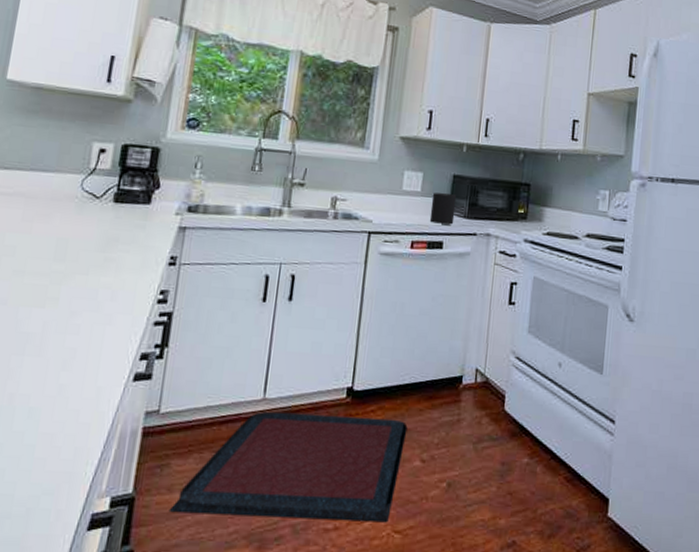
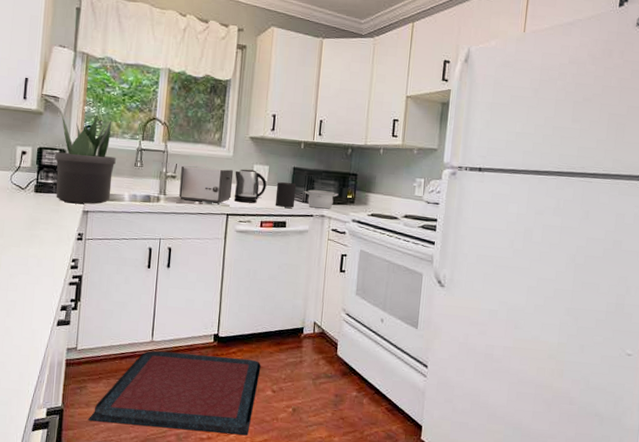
planter: none [143,99,227,219] -> present [54,111,116,205]
toaster: none [307,170,379,220] -> present [179,165,234,204]
kettle: none [377,175,420,220] -> present [233,168,267,204]
cooking pot: none [465,202,508,227] -> present [304,189,339,209]

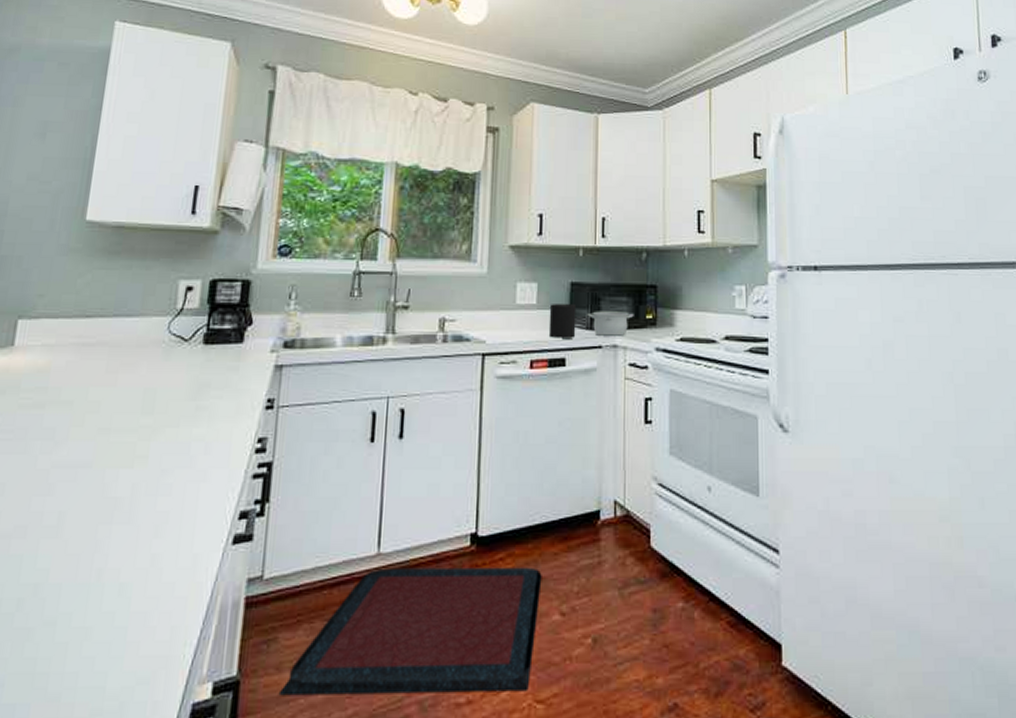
planter: present [54,111,116,205] -> none [234,228,324,356]
toaster: present [179,165,234,204] -> none [414,289,490,341]
kettle: present [233,168,267,204] -> none [491,288,535,338]

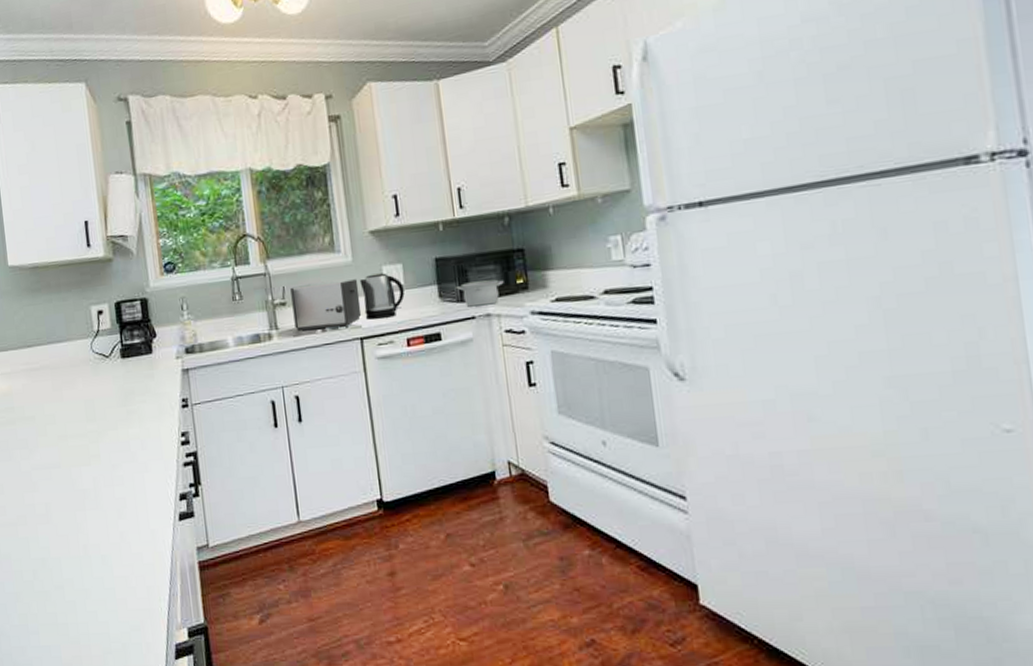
doormat: present [278,567,542,696] -> none [239,525,451,638]
toaster: none [414,289,490,341] -> present [290,279,362,332]
kettle: none [491,288,535,338] -> present [359,272,405,321]
pen holder: present [548,304,577,338] -> none [417,279,448,315]

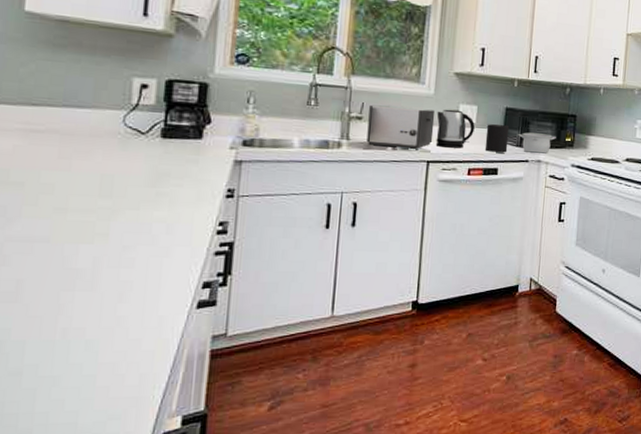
pen holder: none [417,279,448,315] -> present [484,124,510,153]

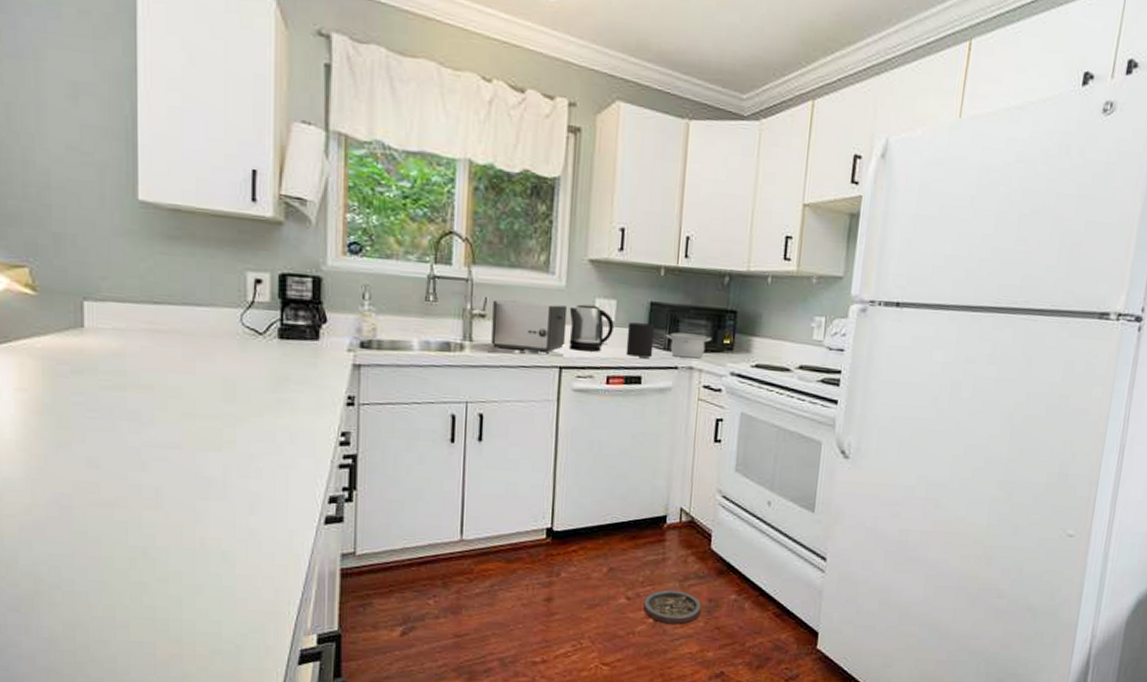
pet bowl: none [497,350,548,380] -> present [643,590,701,624]

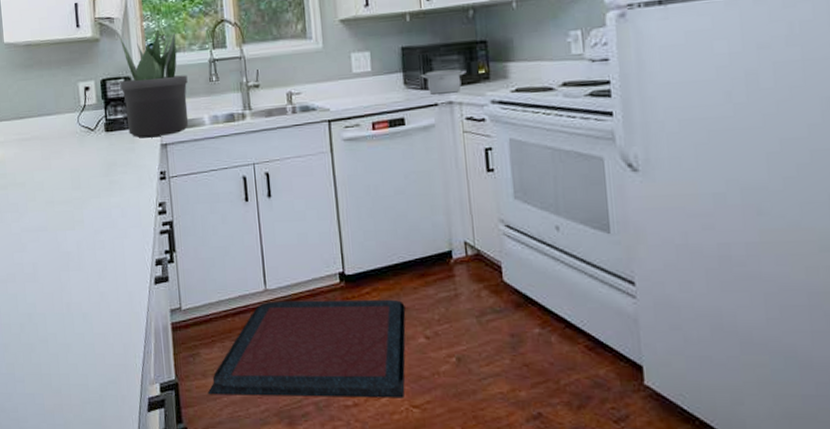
planter: none [305,221,398,356] -> present [118,30,189,138]
doormat: none [376,552,611,656] -> present [207,299,406,398]
toaster: present [491,299,568,354] -> none [264,65,330,113]
kettle: present [568,303,614,353] -> none [329,59,371,105]
pen holder: present [625,322,655,358] -> none [383,67,412,101]
pet bowl: present [643,590,701,624] -> none [443,327,505,362]

